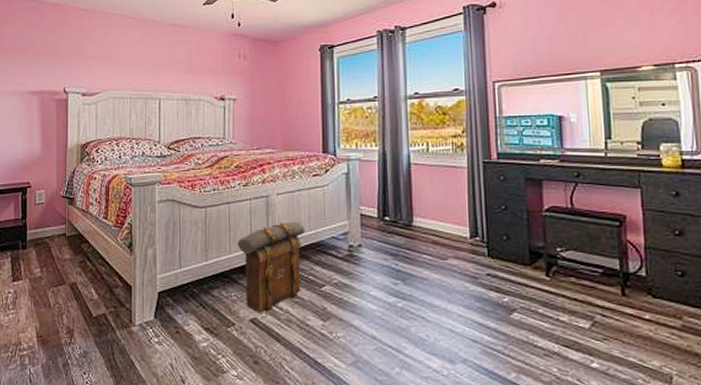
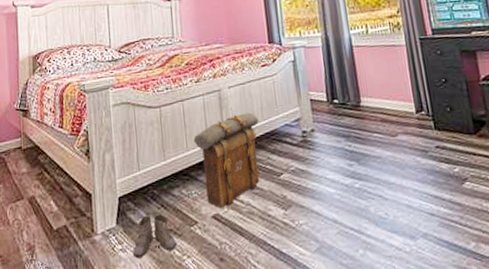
boots: none [169,312,212,353] -> present [133,214,177,259]

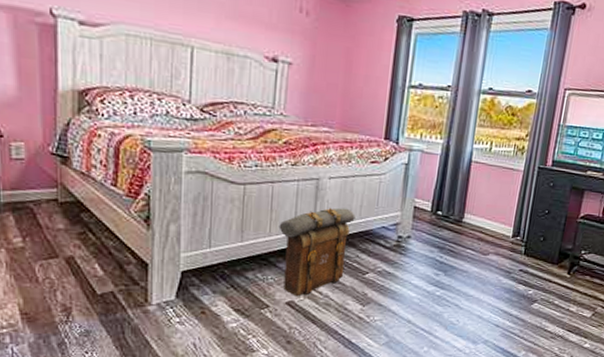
boots: present [133,214,177,259] -> none [192,293,243,333]

